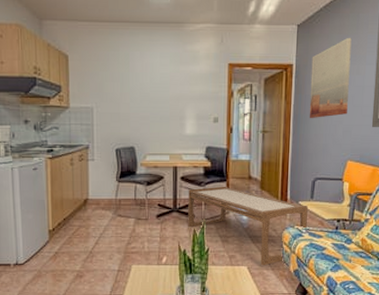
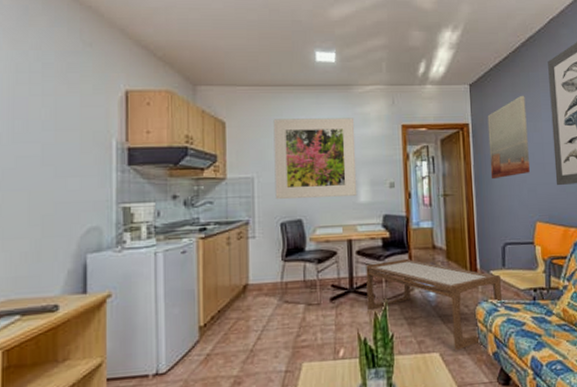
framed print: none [110,54,185,128] -> present [273,118,358,199]

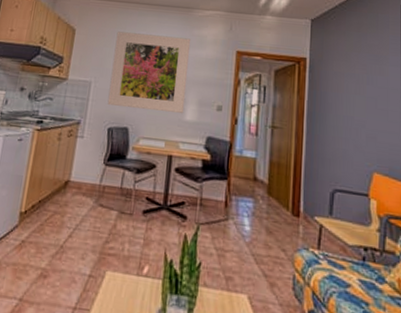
coffee table: present [366,258,502,351] -> none [178,184,326,298]
wall art: present [487,95,530,180] -> none [325,36,371,119]

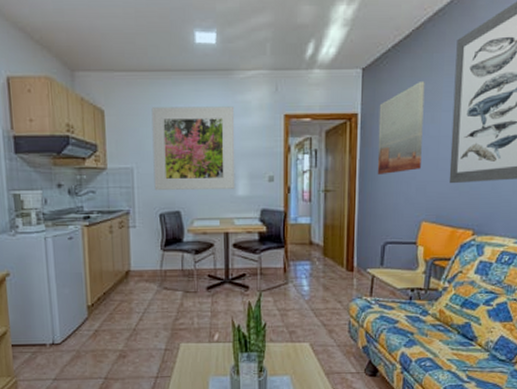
wall art: none [325,36,371,119] -> present [377,80,425,176]

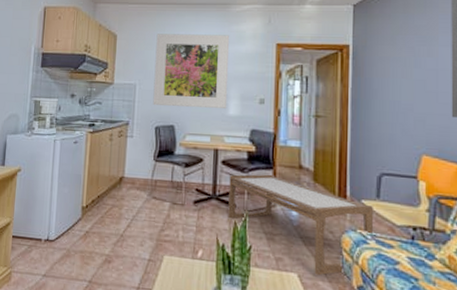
coffee table: none [242,253,377,342] -> present [228,174,373,276]
wall art: present [377,80,425,176] -> none [370,17,419,105]

